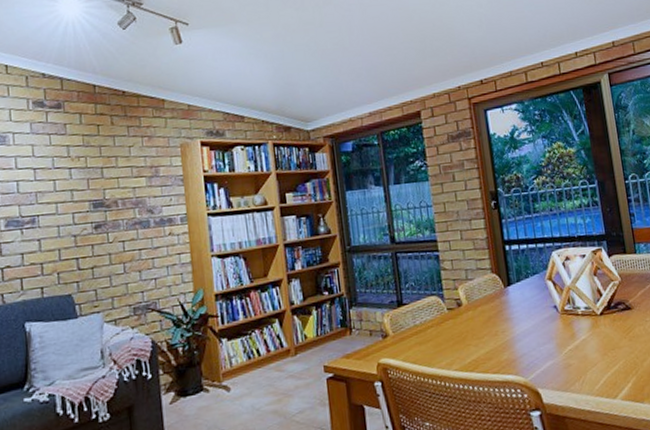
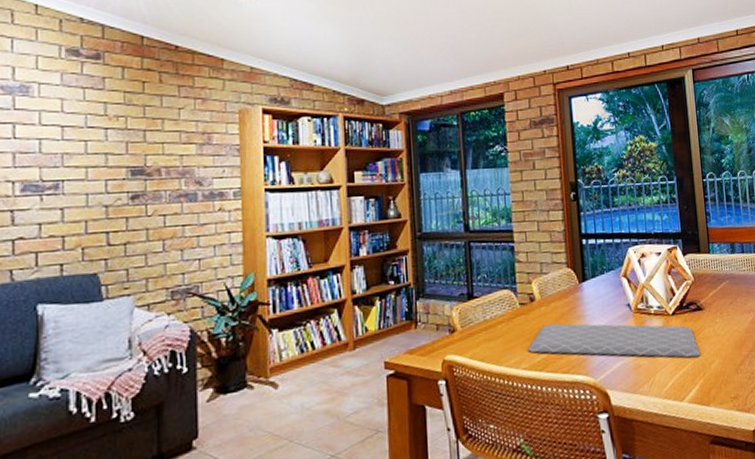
placemat: none [457,325,632,357] -> present [527,323,701,358]

